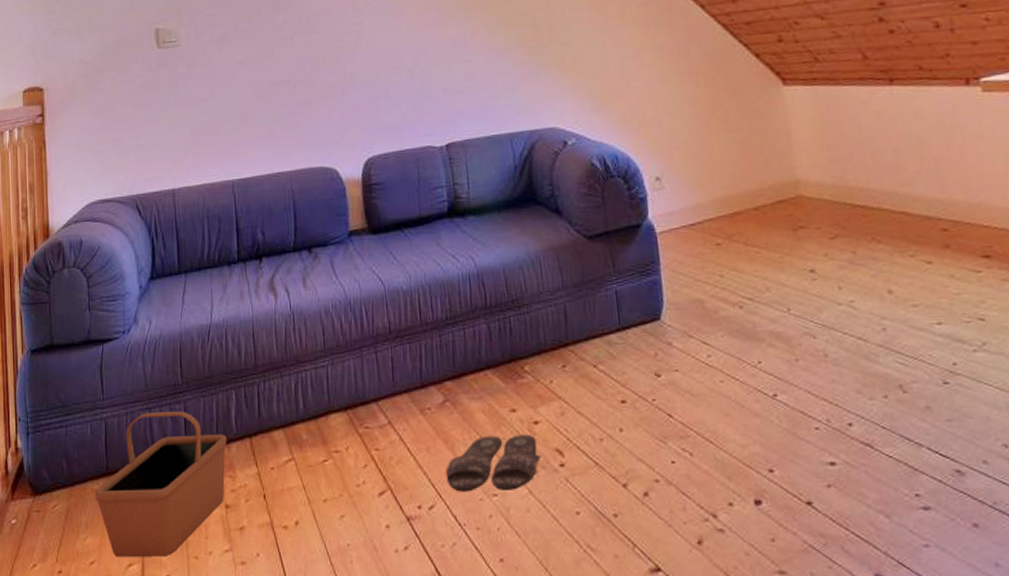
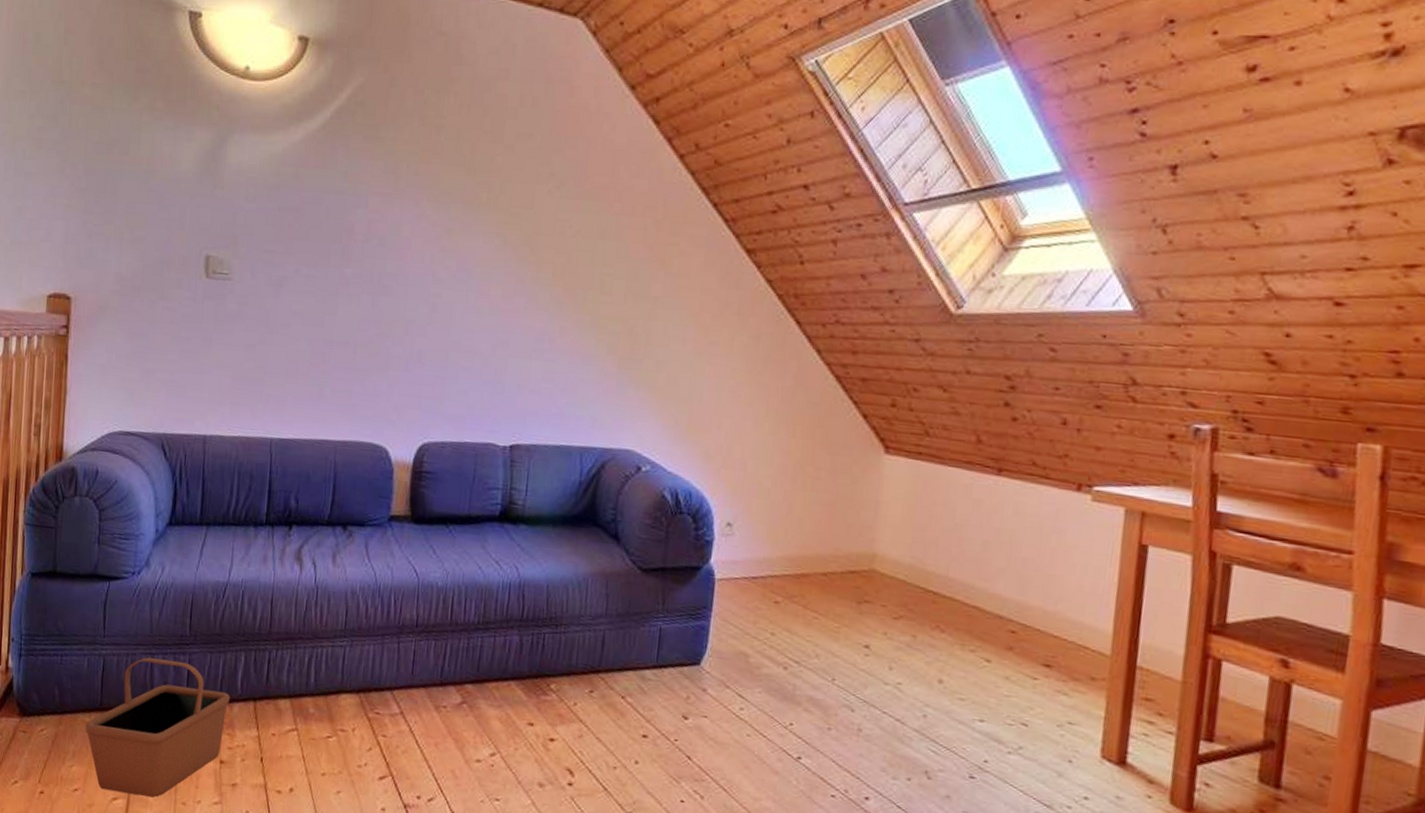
slippers: present [445,433,542,492] -> none [450,742,551,798]

